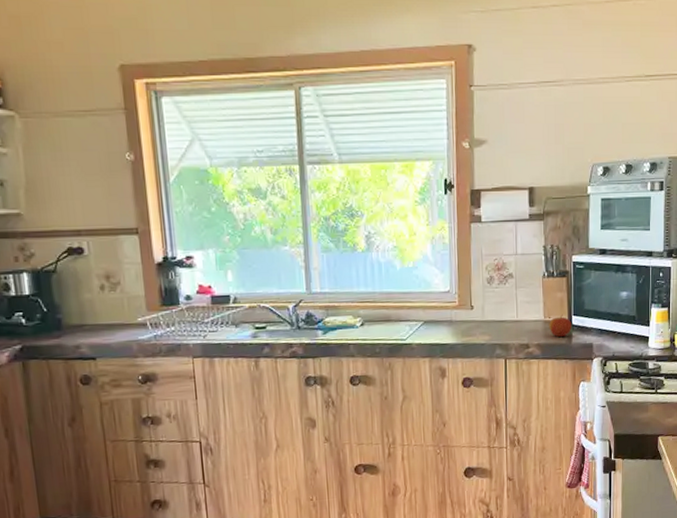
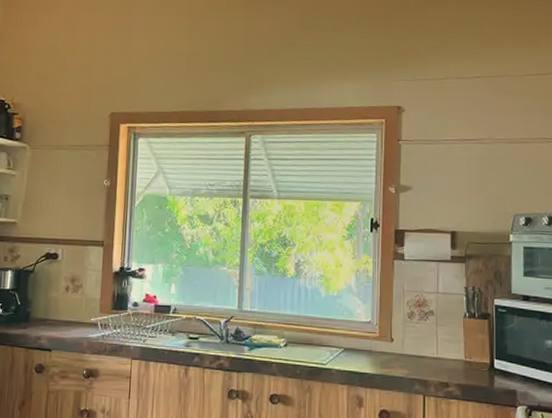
apple: present [549,314,571,337] -> none [470,356,493,379]

